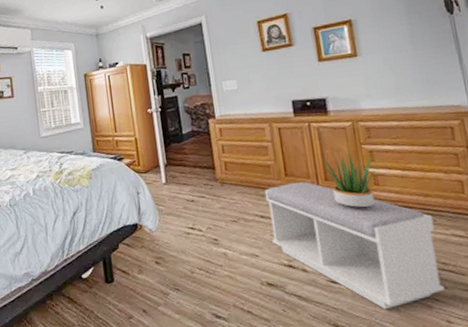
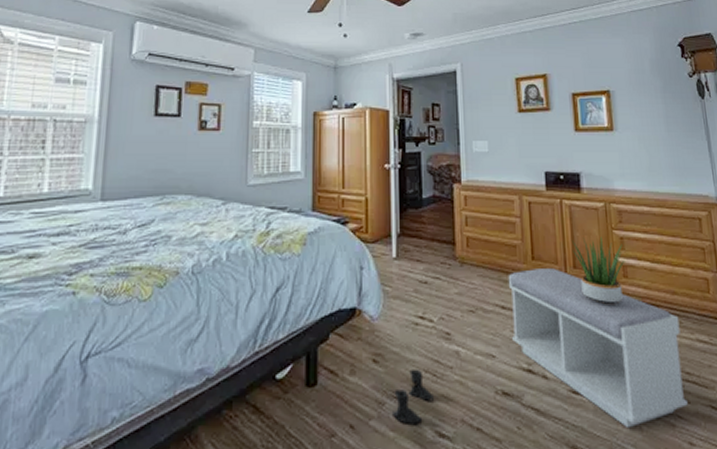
boots: none [175,267,210,310] -> present [391,369,435,426]

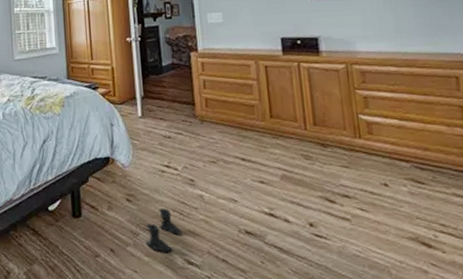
bench: present [508,268,688,429] -> none [247,126,443,271]
potted plant: present [572,237,625,304] -> none [312,96,370,158]

